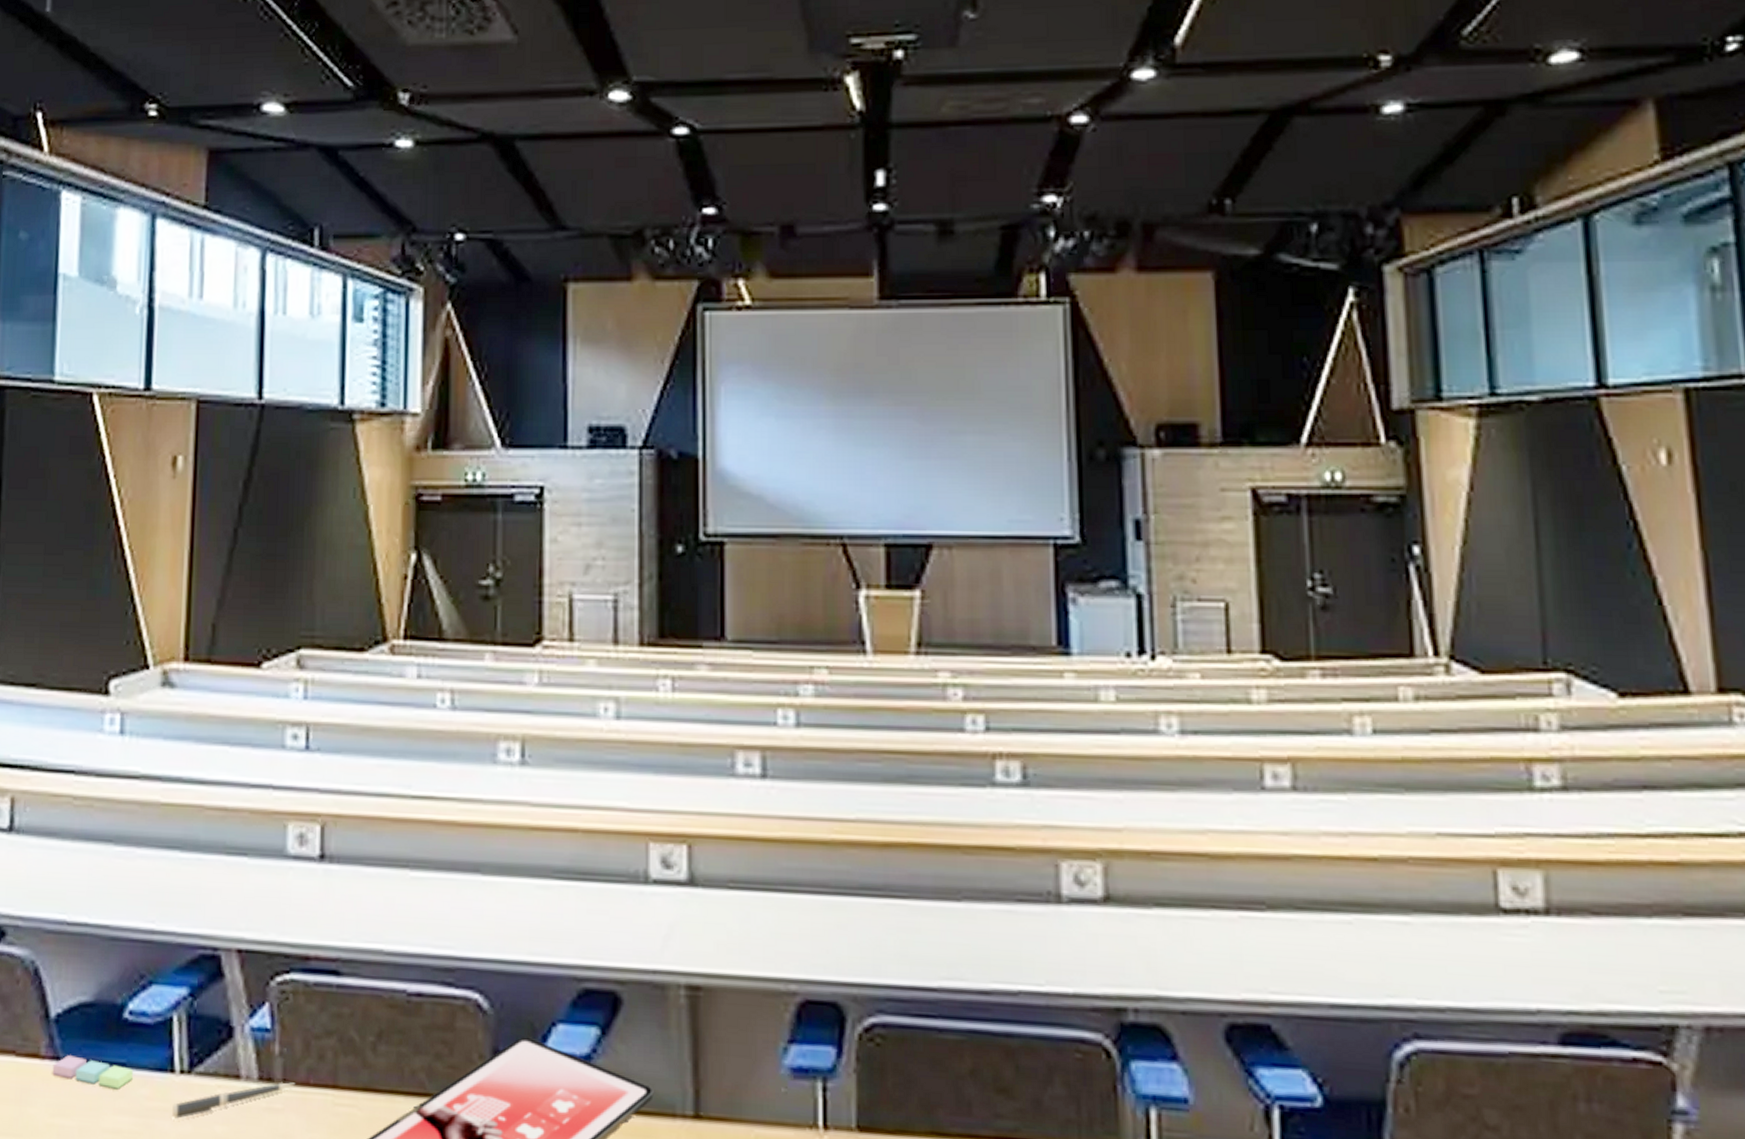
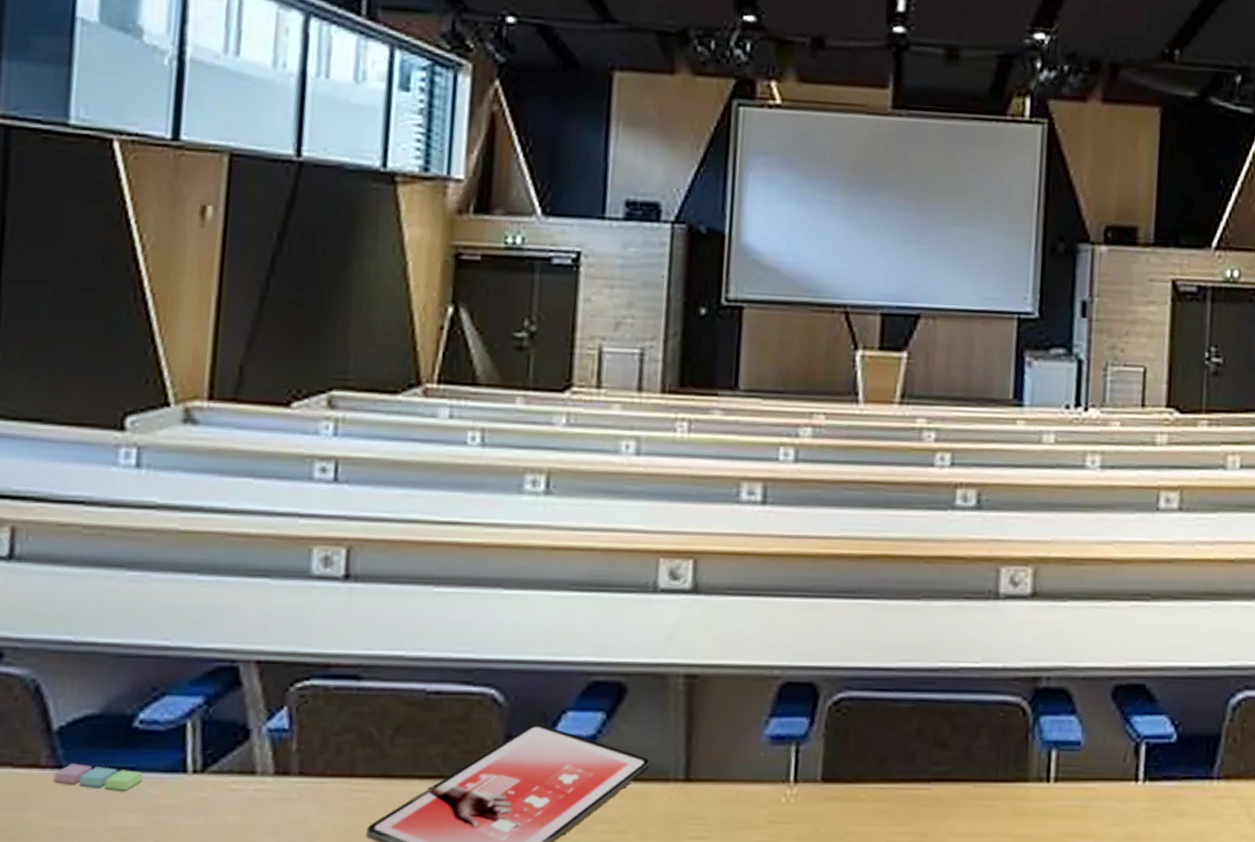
pen: present [171,1082,295,1119] -> none [182,774,312,813]

